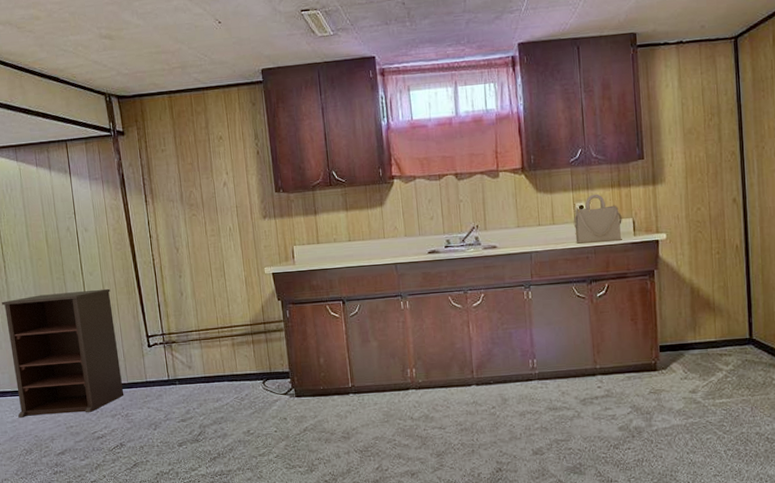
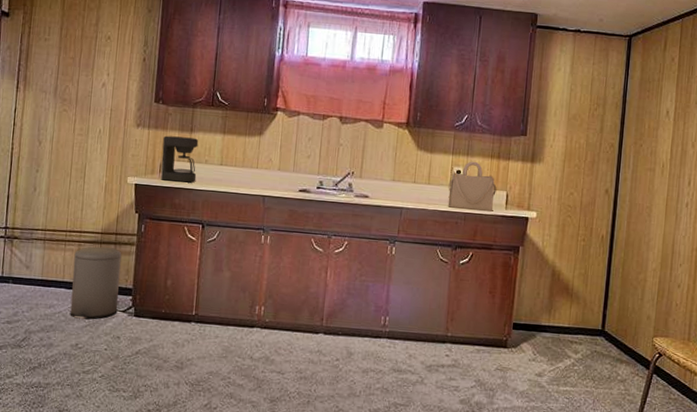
pedal bin: none [229,337,280,407] -> present [70,246,122,320]
coffee maker: none [290,219,329,266] -> present [161,135,199,184]

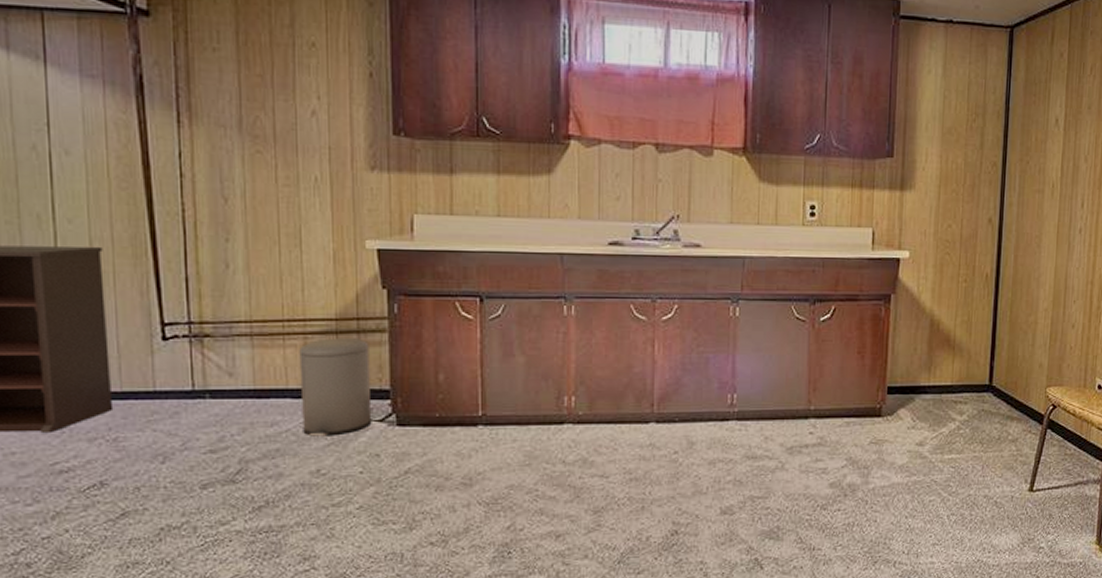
coffee maker: present [161,135,199,184] -> none [412,180,465,244]
handbag: present [447,161,497,212] -> none [800,192,860,255]

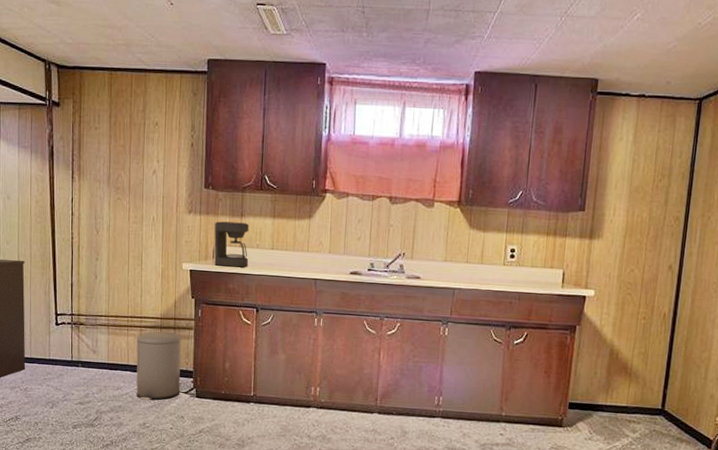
coffee maker: none [412,180,465,244] -> present [214,221,249,268]

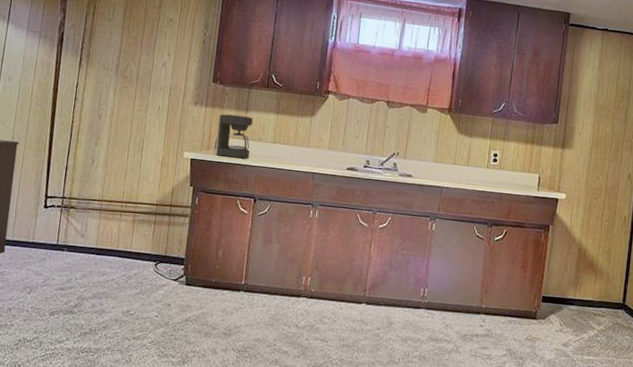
pedal bin: present [136,331,181,401] -> none [122,217,176,288]

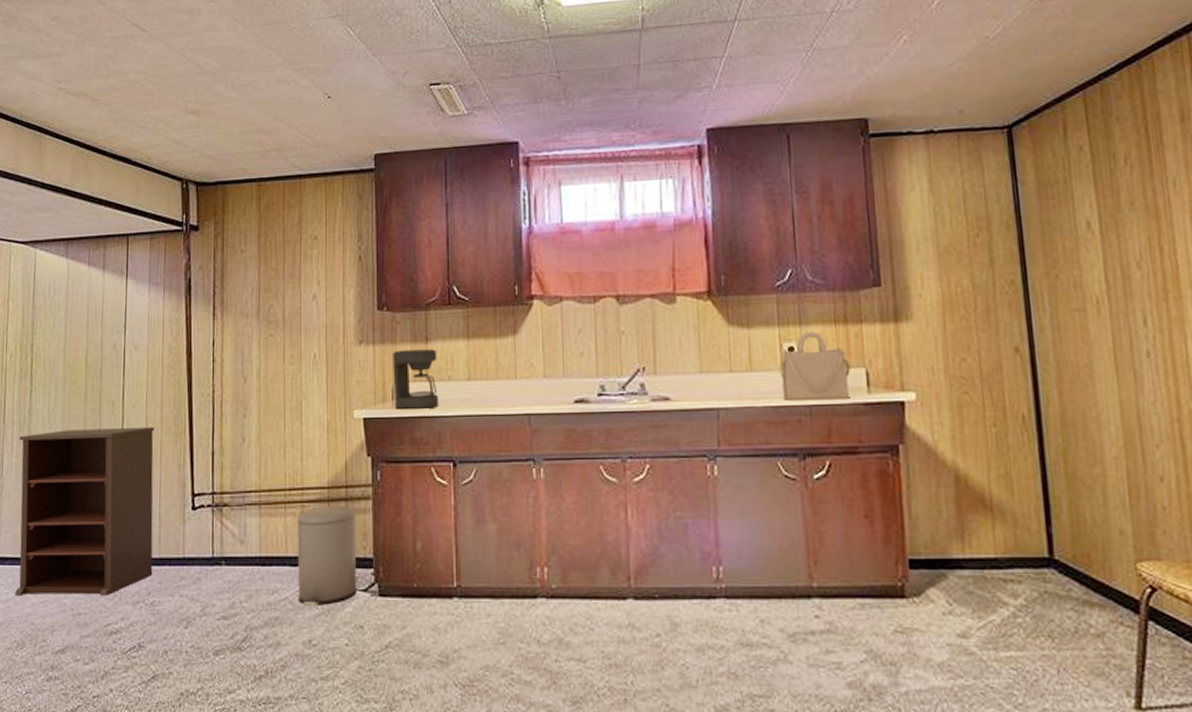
pedal bin: none [122,217,176,288] -> present [297,506,357,606]
handbag: none [485,145,530,193] -> present [779,331,850,402]

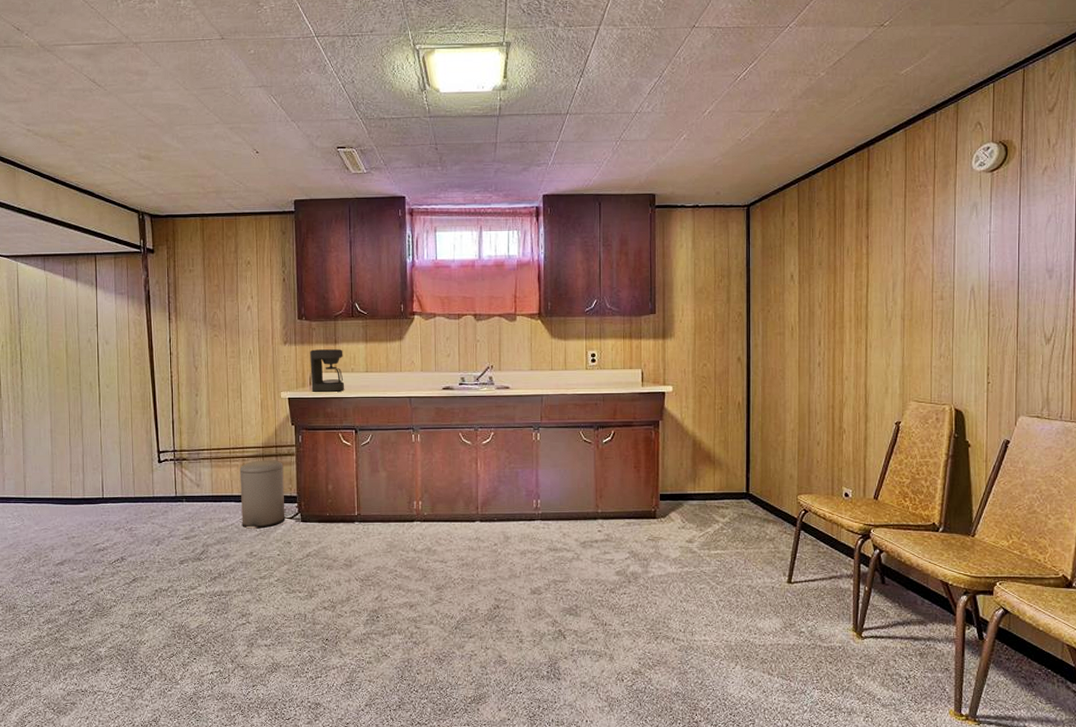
bookshelf: present [15,426,154,597] -> none [14,402,130,525]
handbag: present [779,331,850,402] -> none [584,343,631,391]

